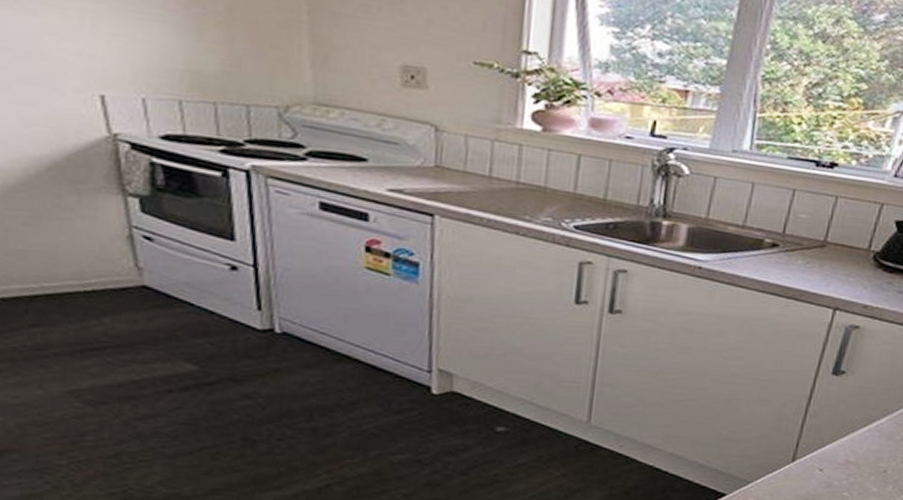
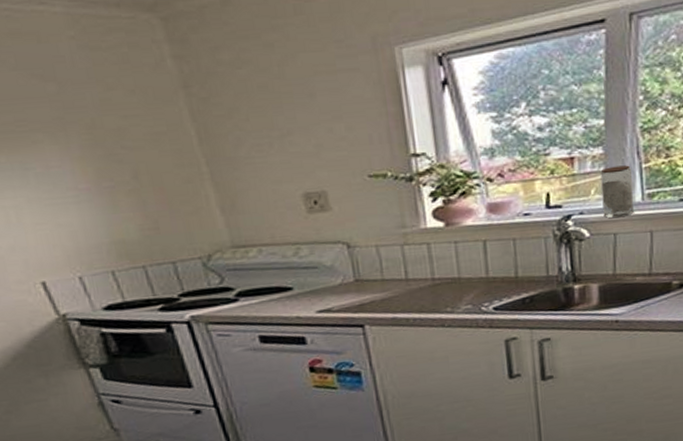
jar: none [707,108,745,162] -> present [600,165,634,218]

